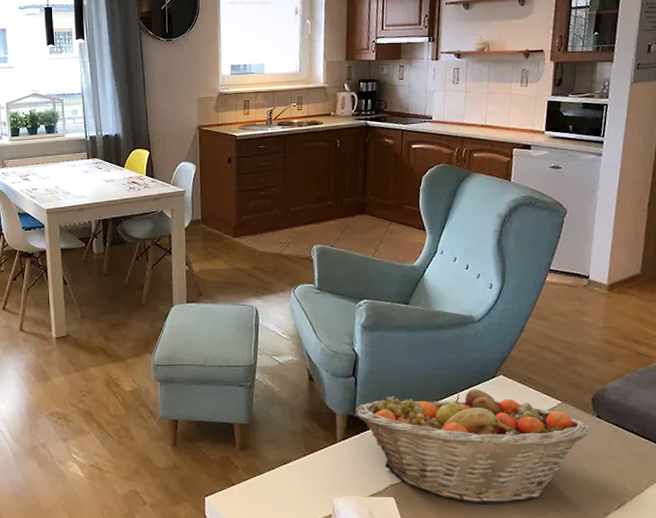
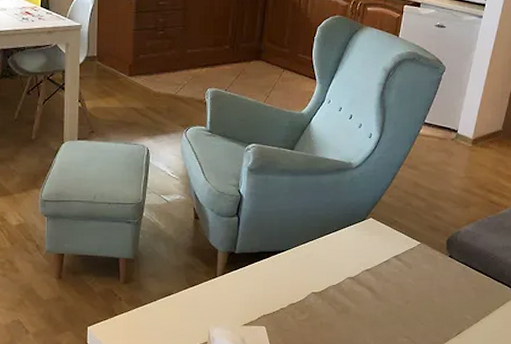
fruit basket: present [356,388,590,505] -> none [237,229,442,332]

